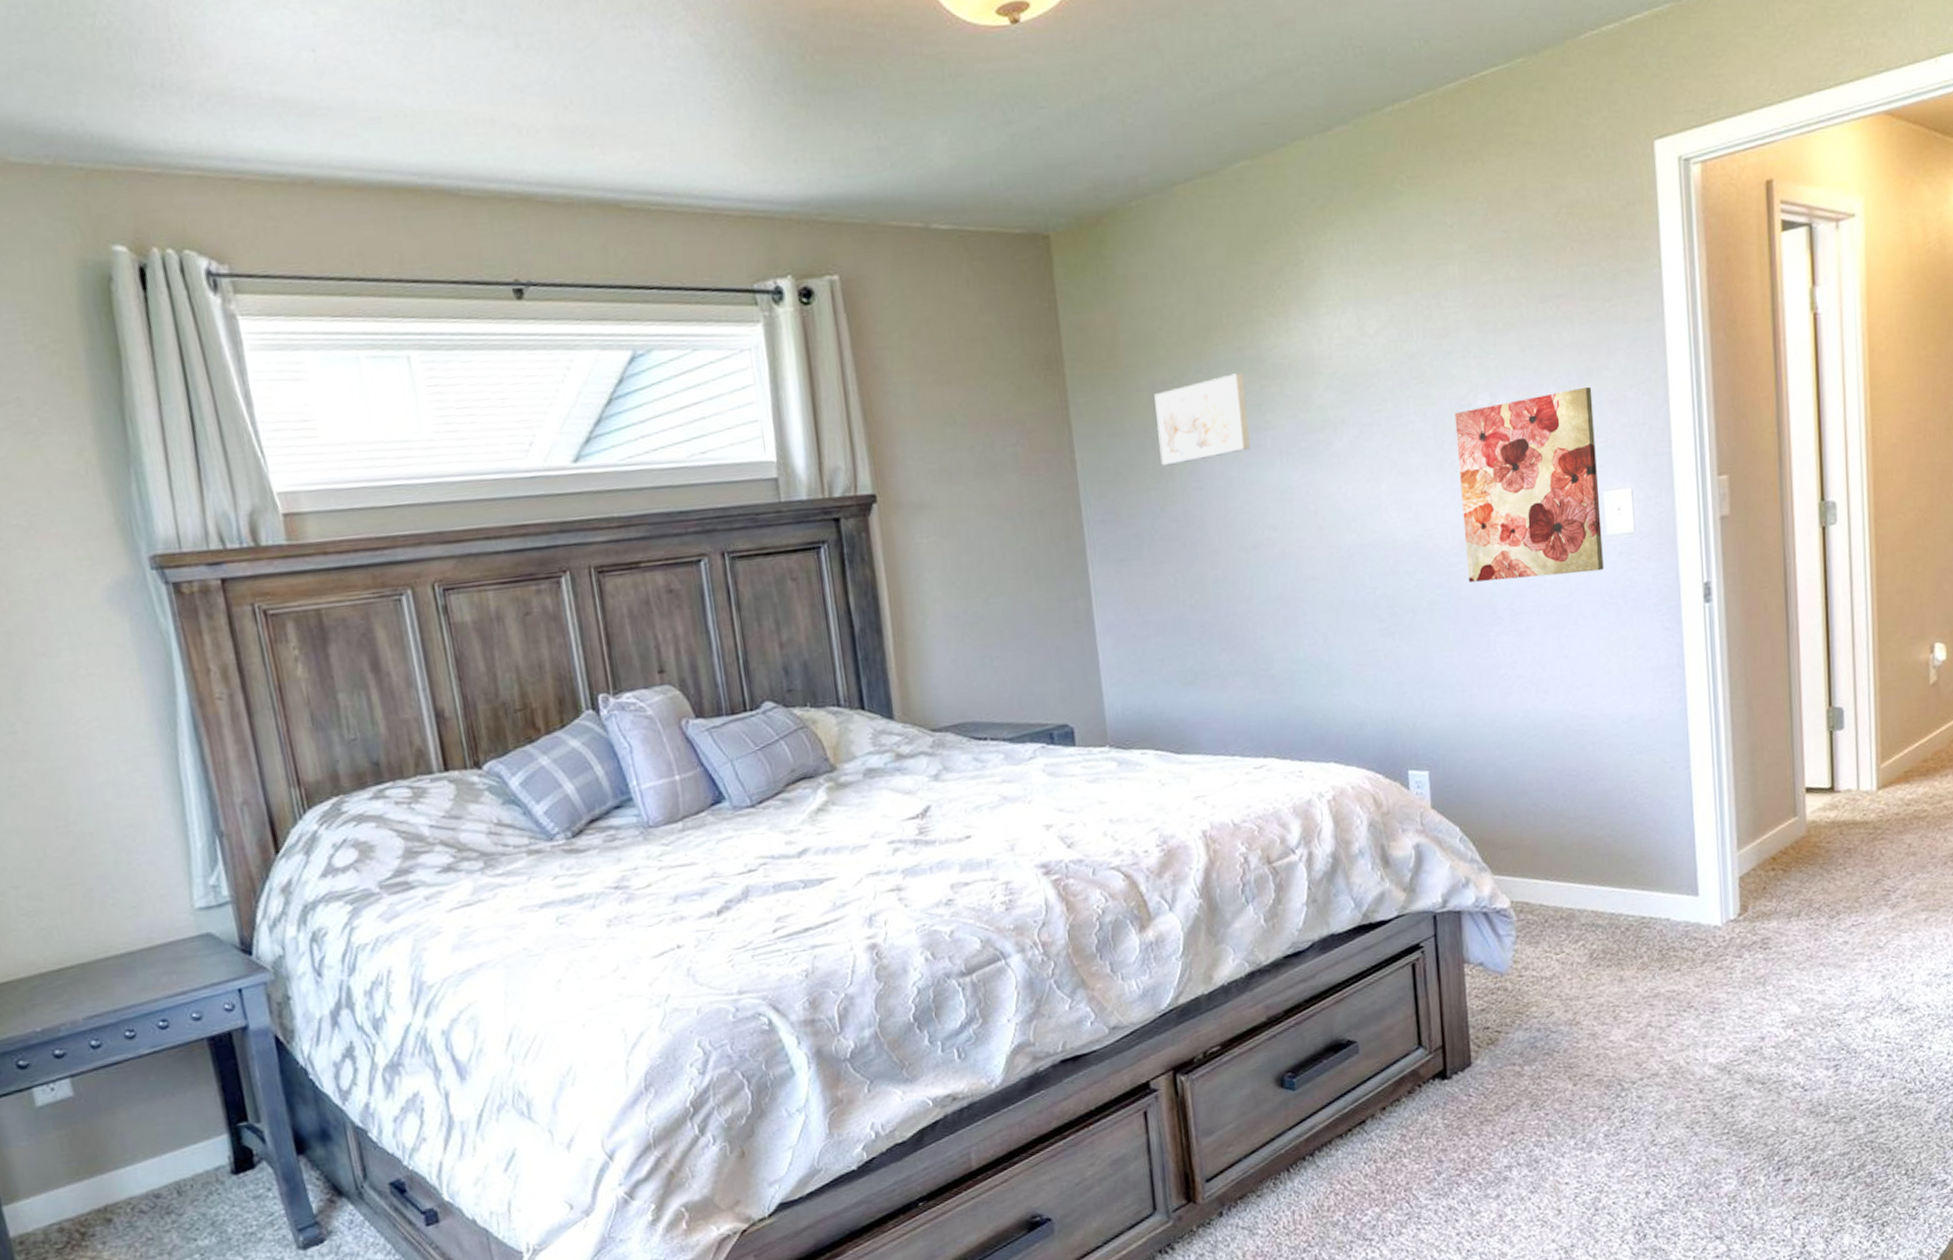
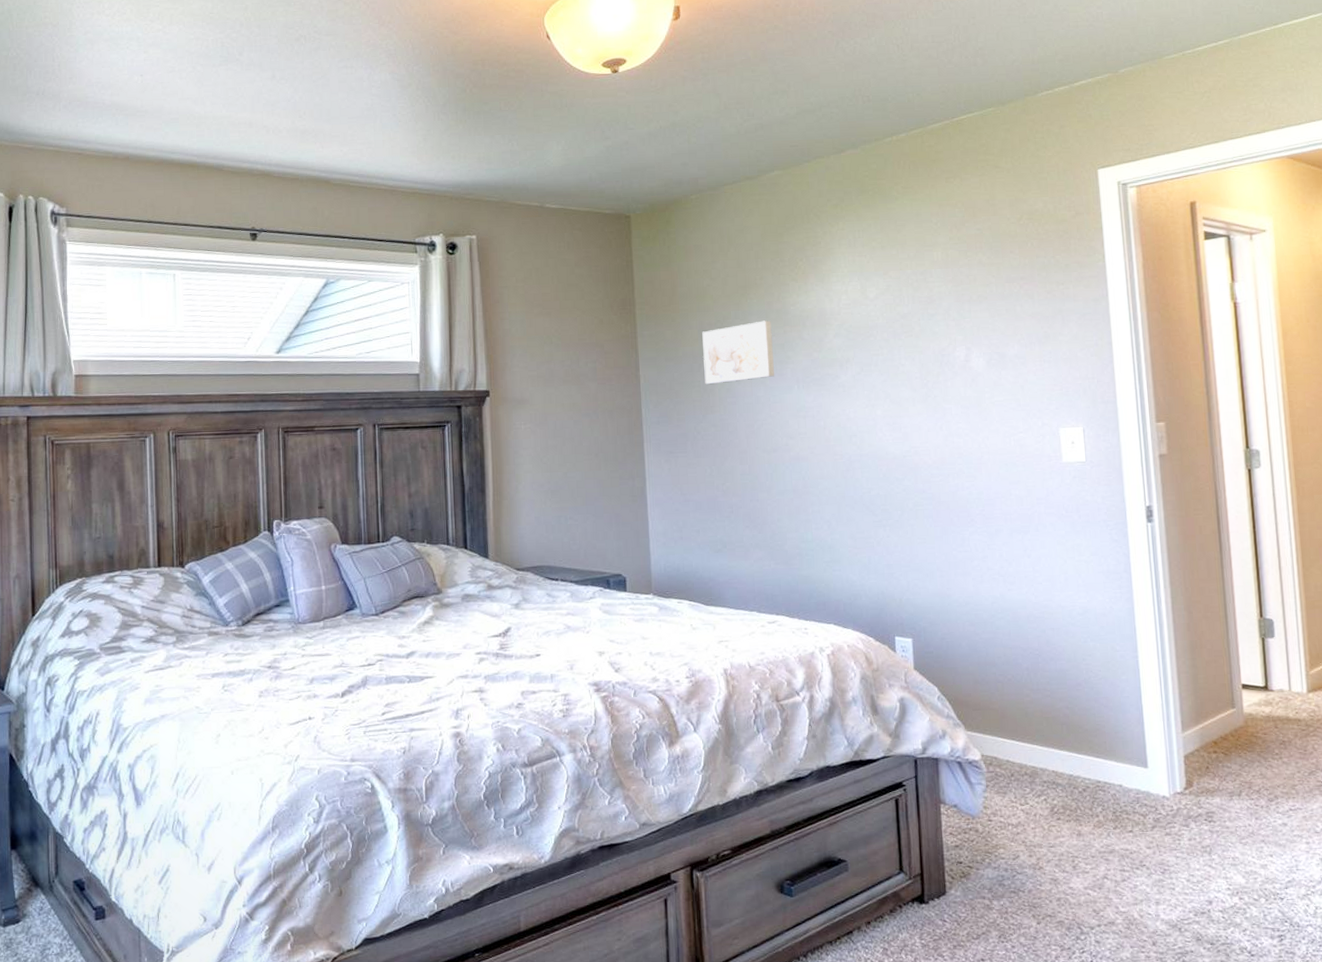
wall art: present [1454,386,1604,583] -> none [937,347,1060,491]

